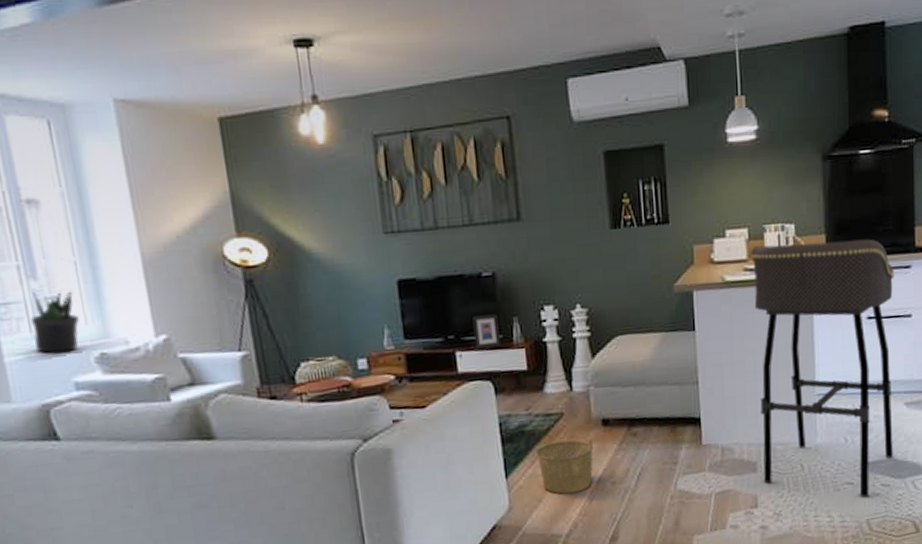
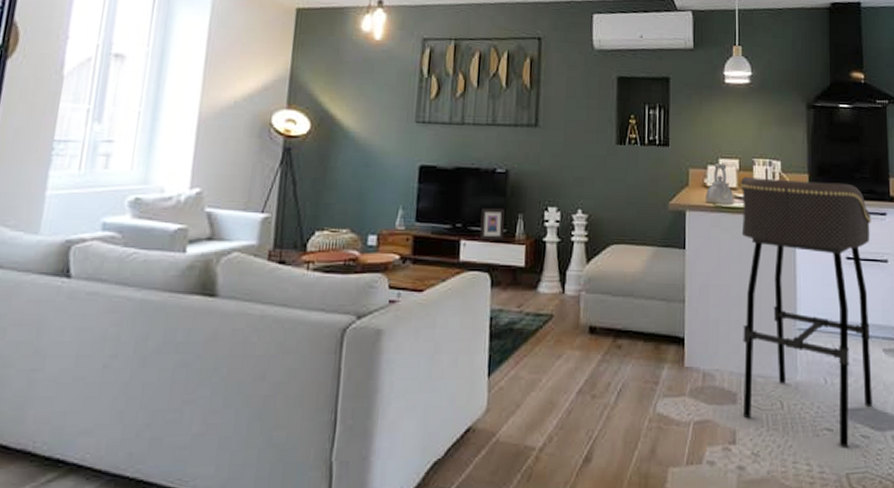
planter: present [31,289,79,354] -> none [78,131,128,193]
basket: present [535,439,594,495] -> none [521,344,579,402]
kettle: none [712,235,745,281] -> present [704,164,734,206]

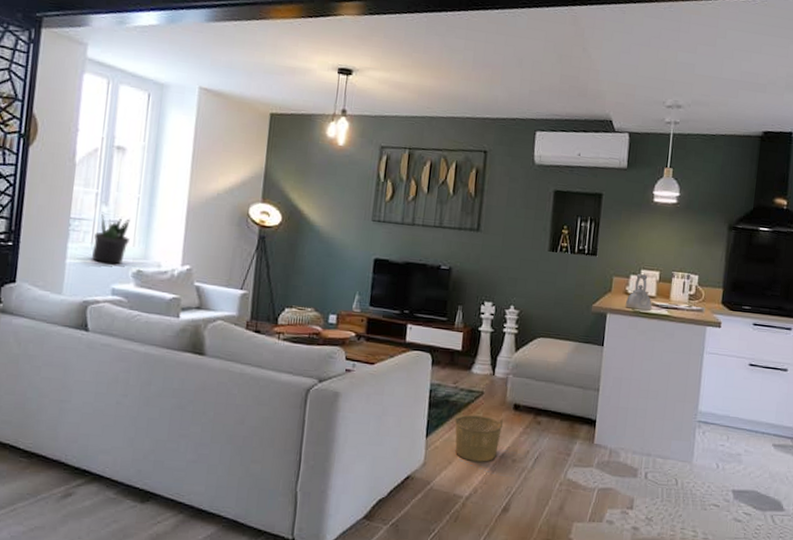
planter: none [78,131,128,193] -> present [91,212,130,265]
picture frame: present [479,208,505,240] -> none [424,298,447,327]
basket: none [521,344,579,402] -> present [454,414,504,462]
bar stool: present [741,176,872,447] -> none [642,286,777,521]

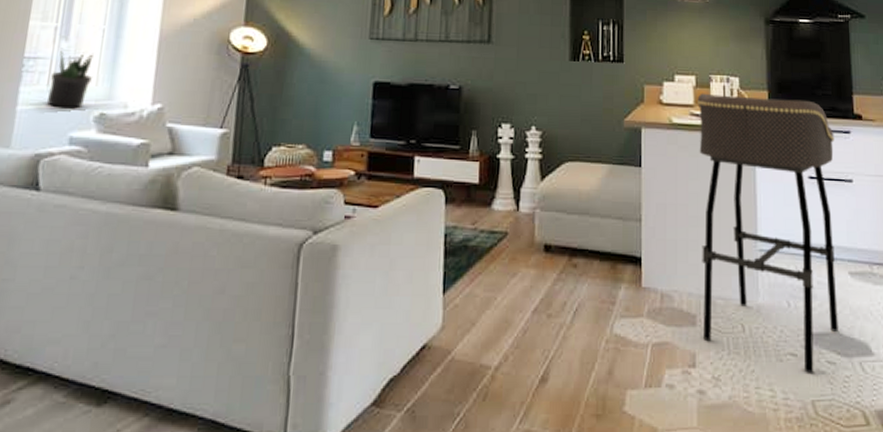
basket: present [454,414,504,462] -> none [475,261,534,320]
kettle: present [624,274,652,312] -> none [660,80,691,123]
bar stool: none [642,286,777,521] -> present [697,93,838,373]

